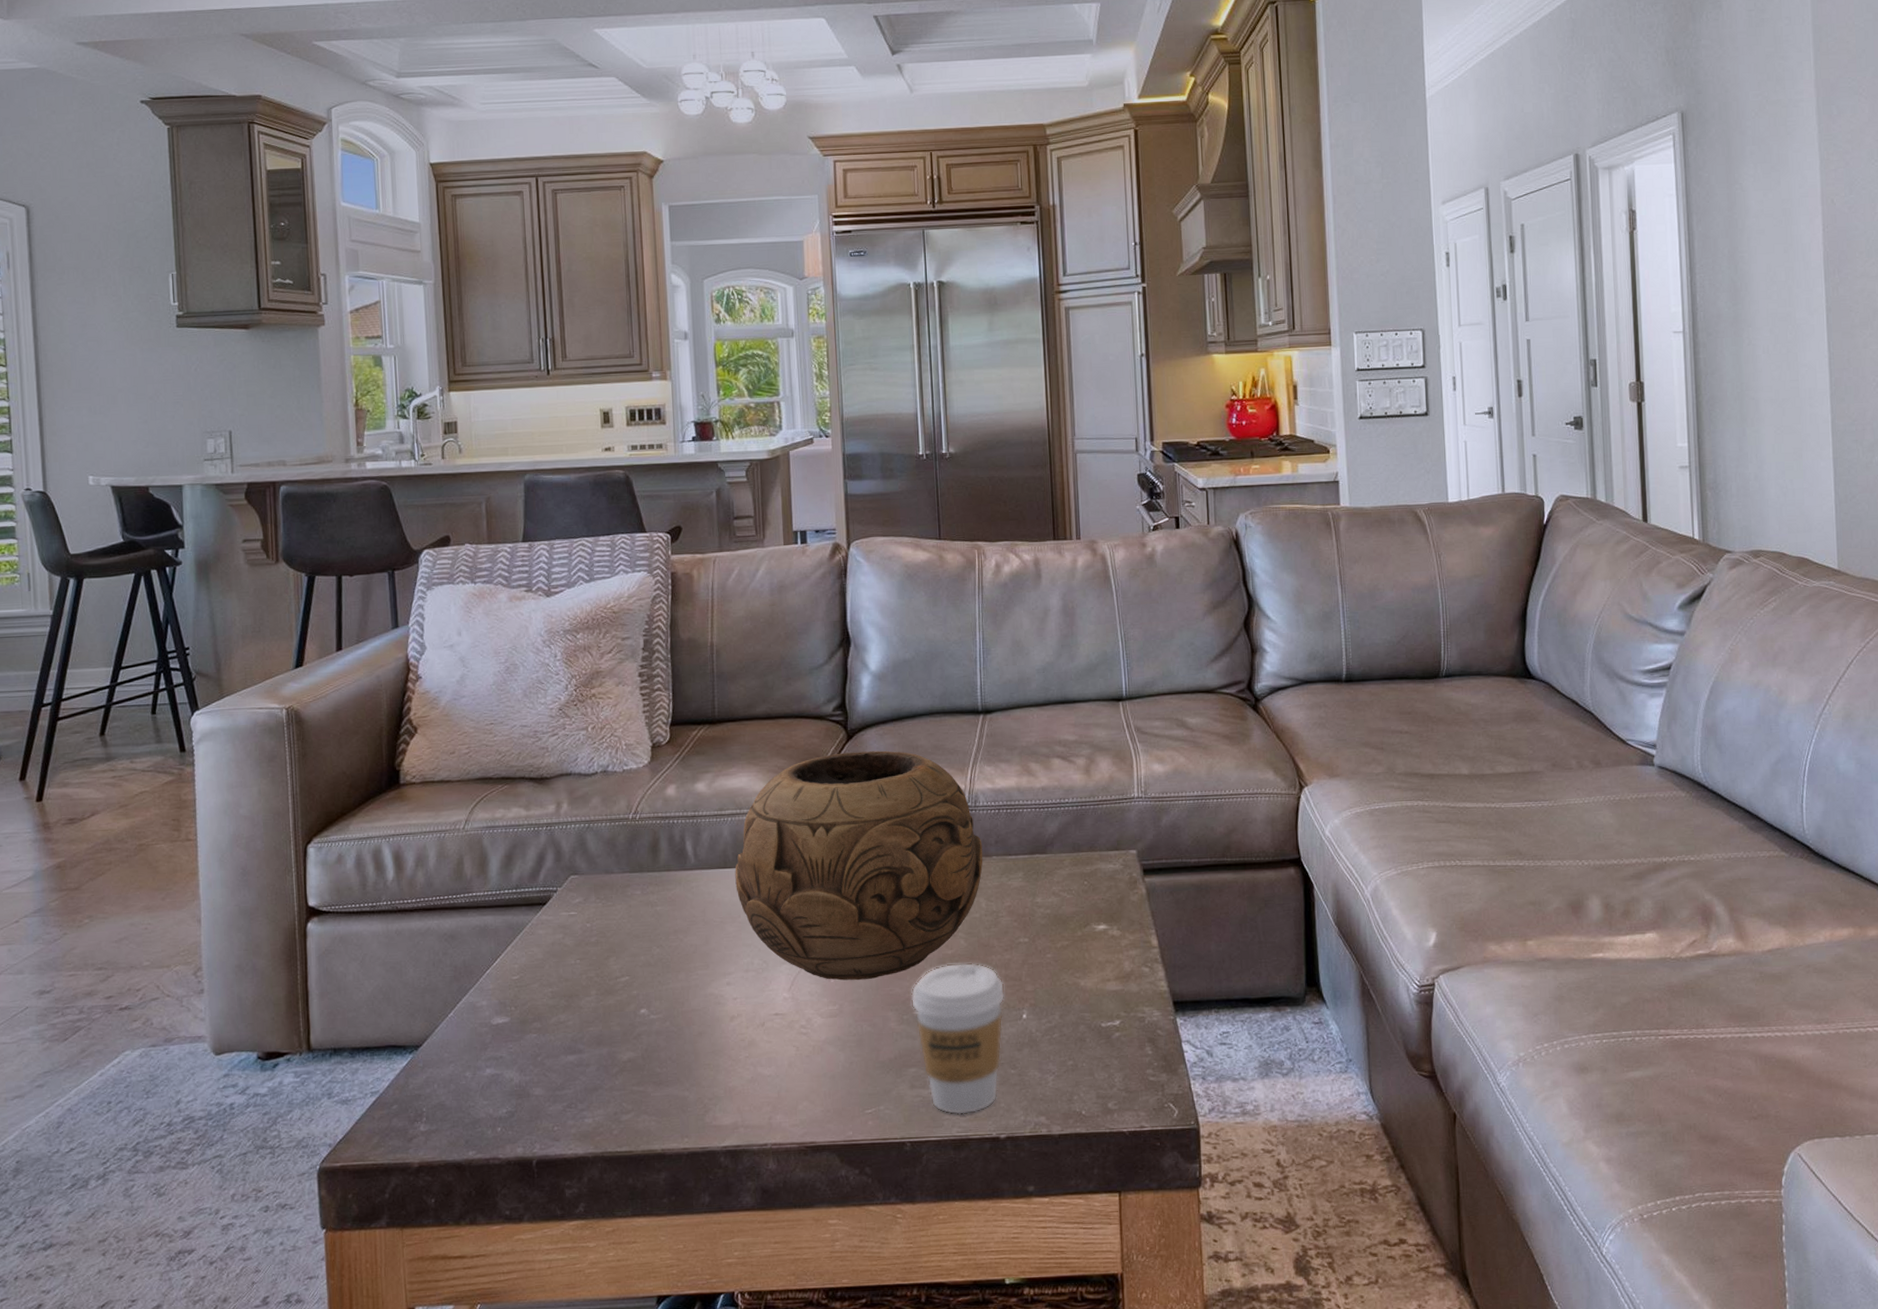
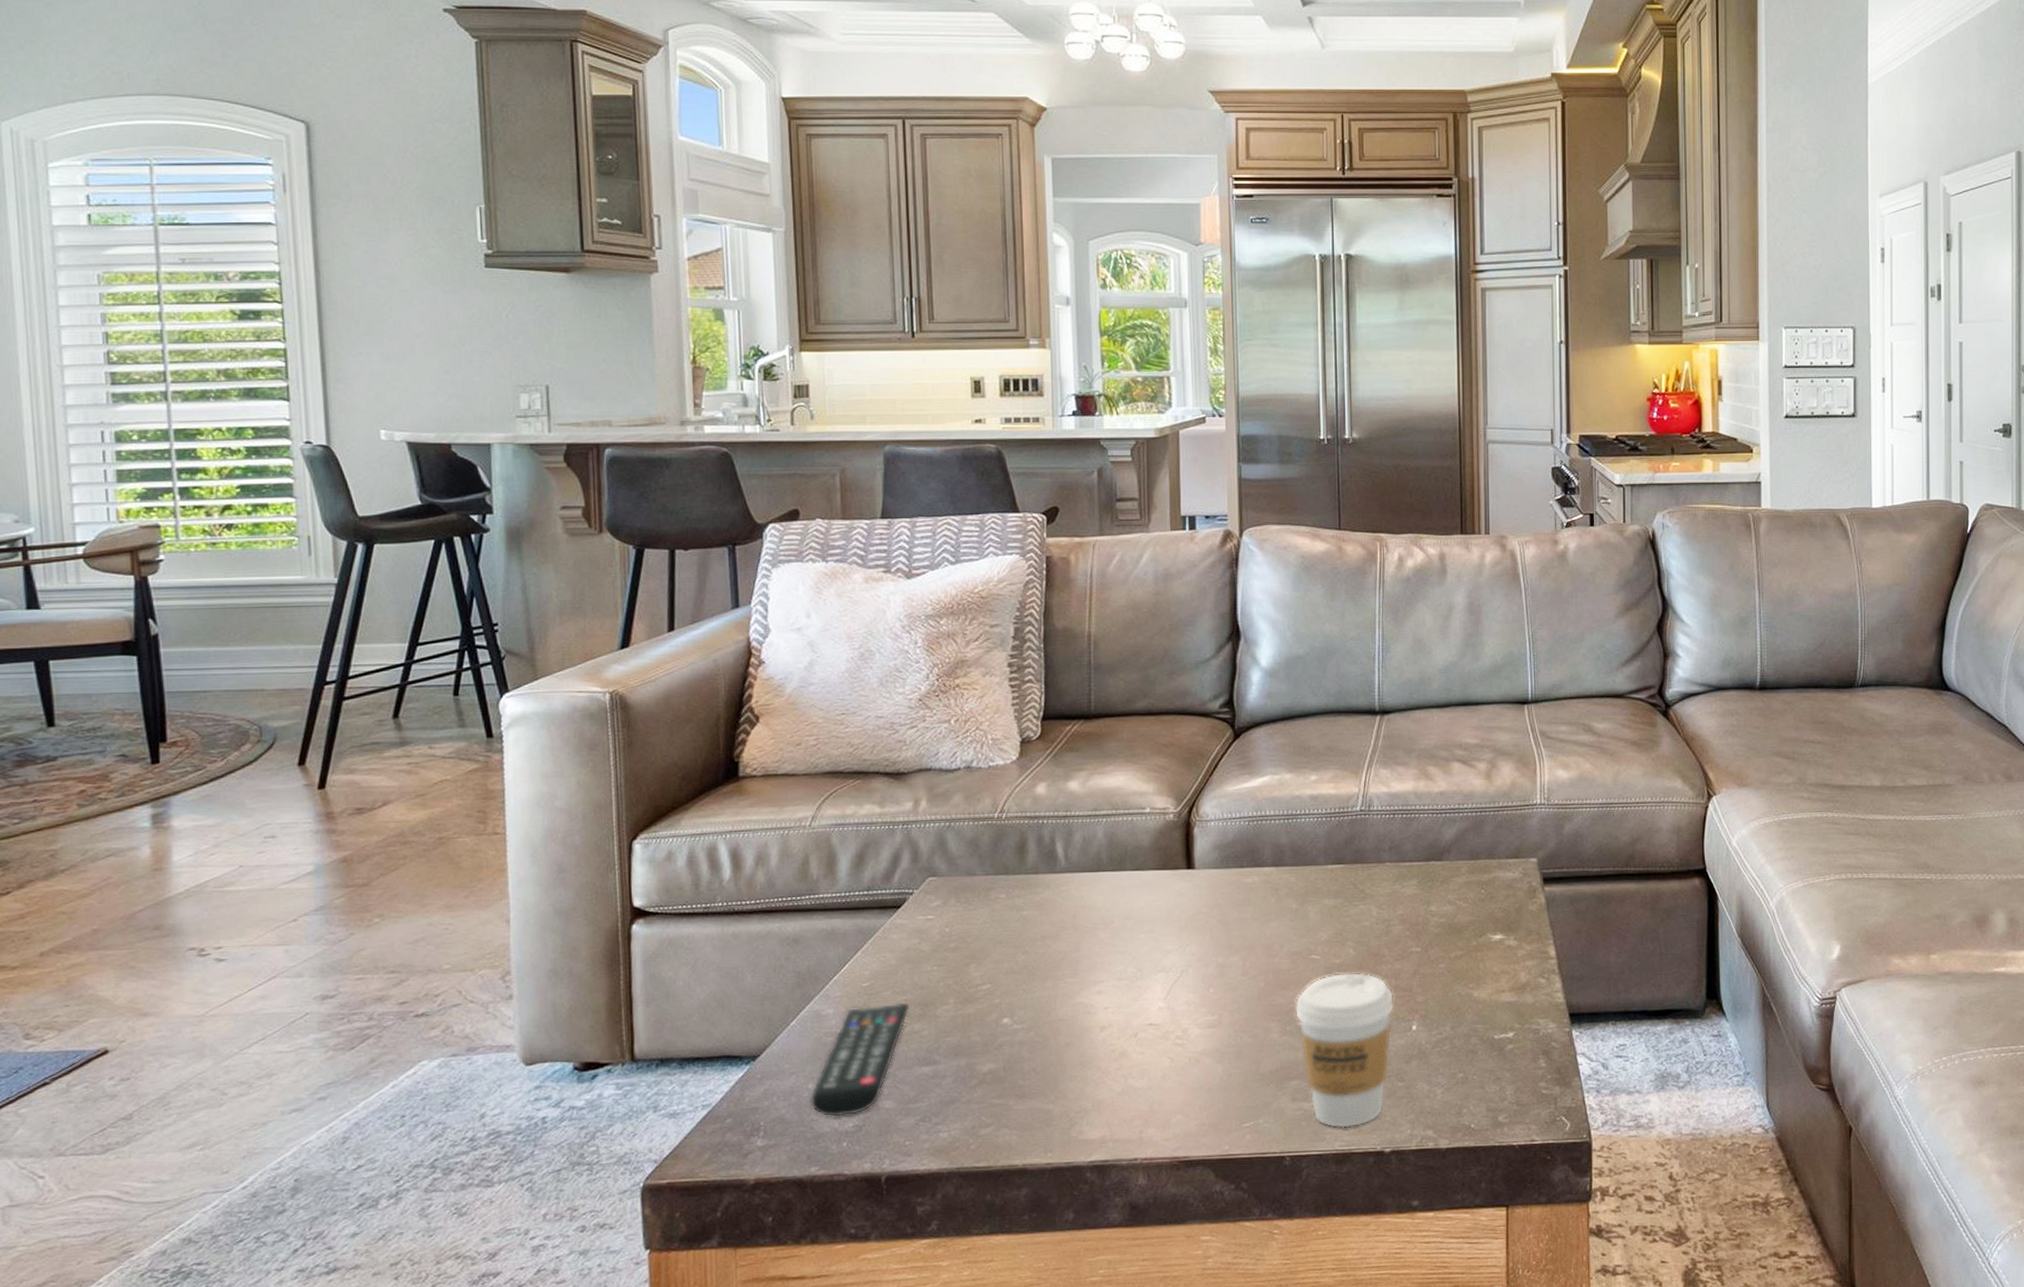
remote control: none [467,994,556,1104] -> present [810,1002,910,1117]
decorative bowl: present [735,750,983,981] -> none [1109,750,1376,990]

